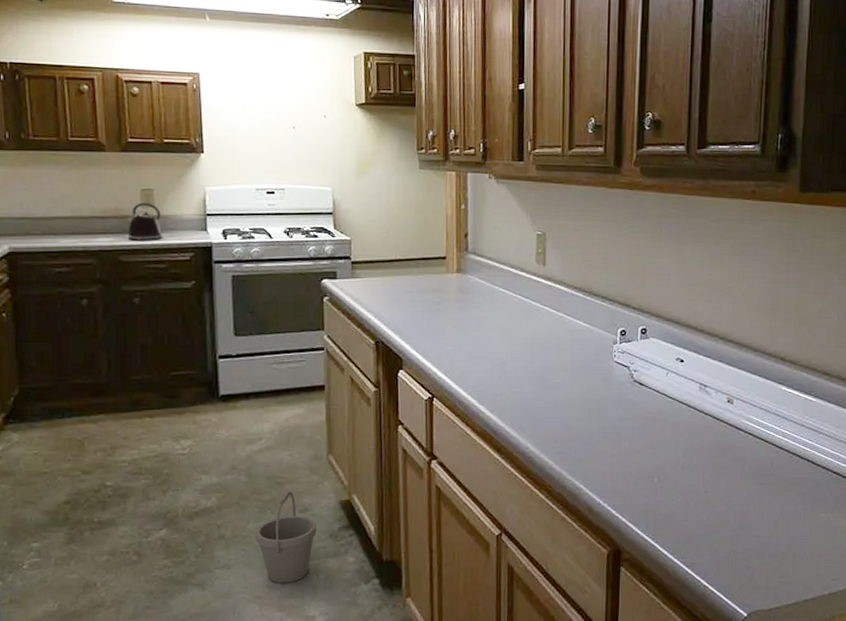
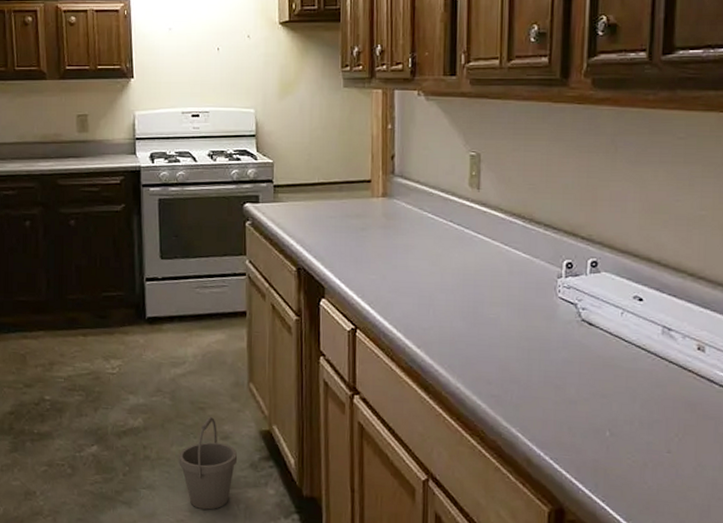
kettle: present [126,202,163,241] -> none [64,128,96,165]

